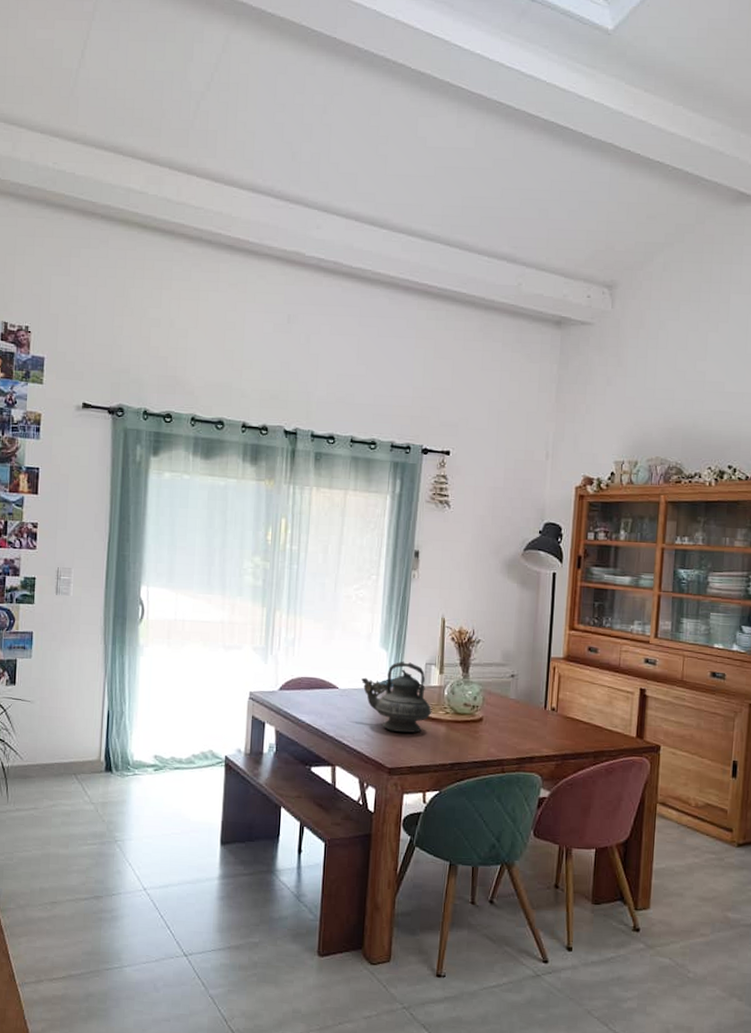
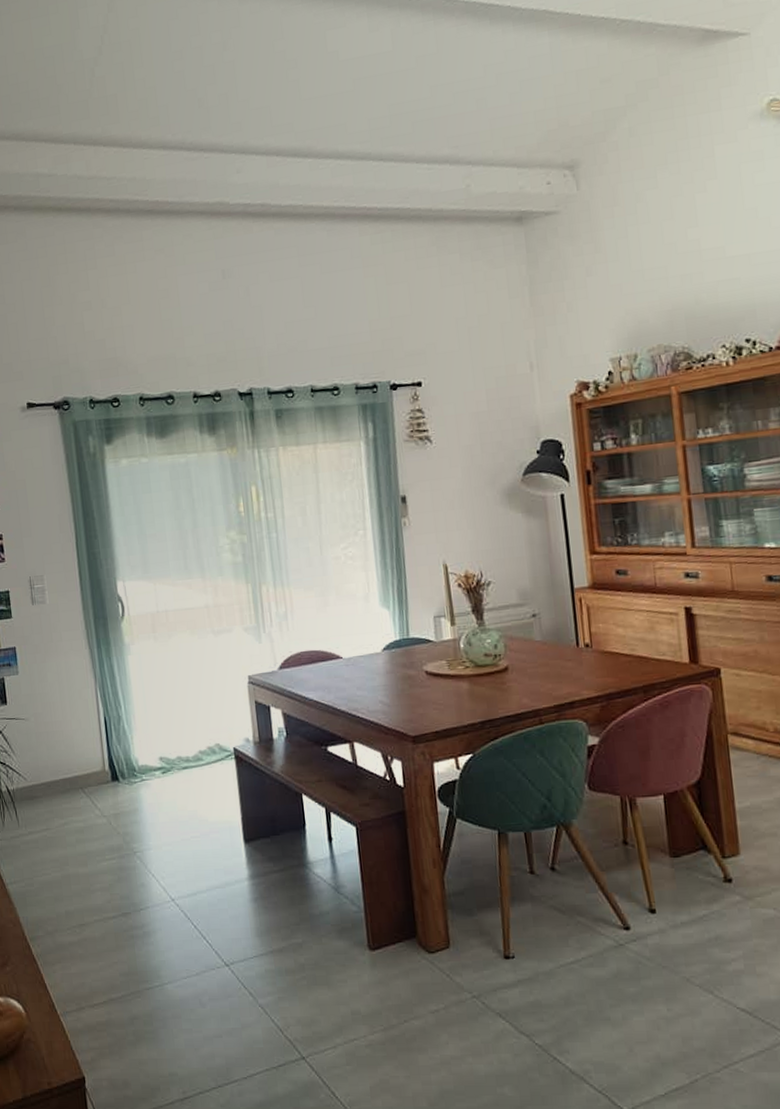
teapot: present [361,661,432,733] -> none [366,617,450,696]

